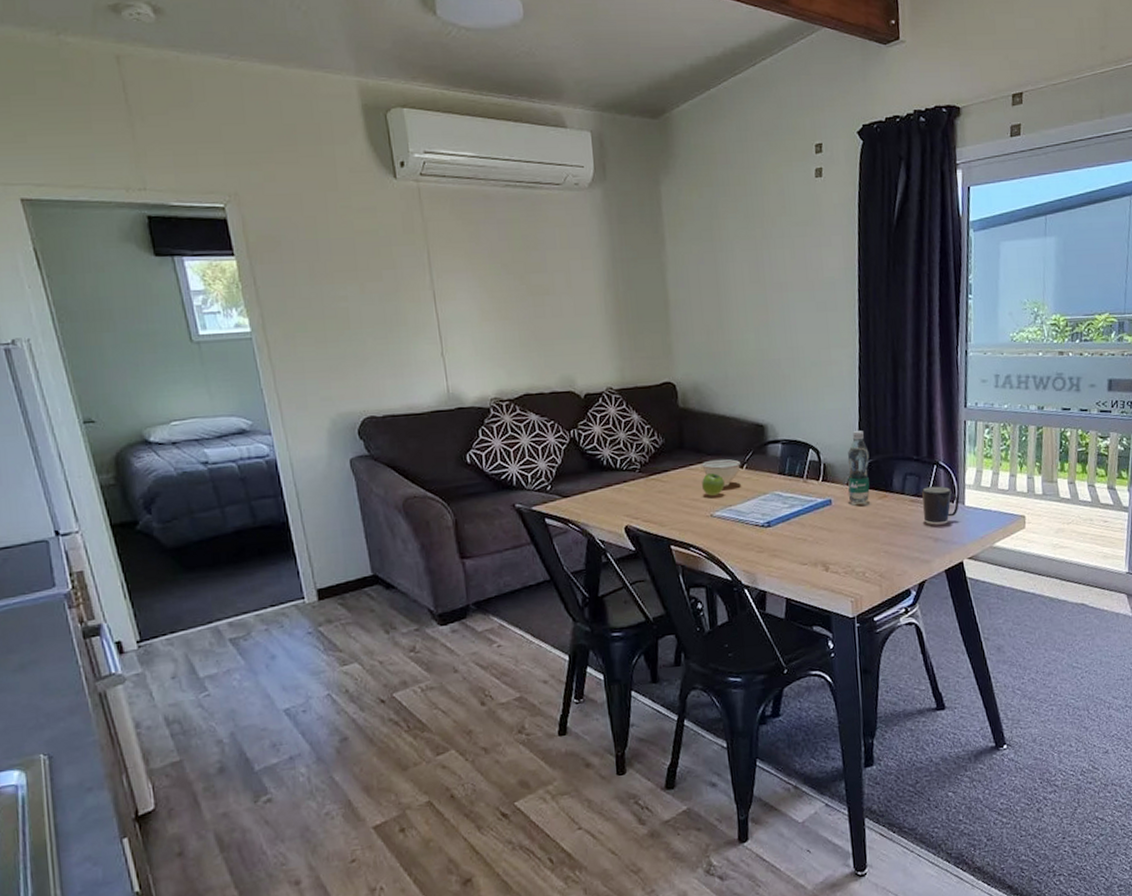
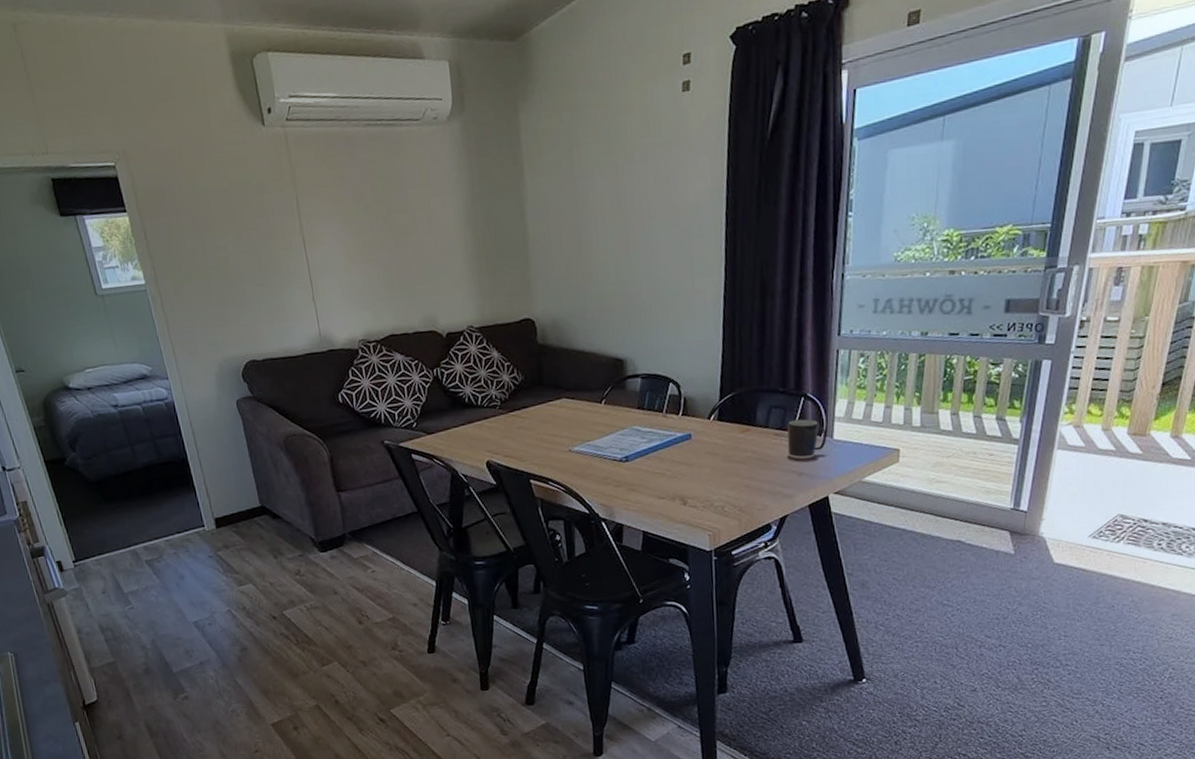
bowl: present [702,459,740,486] -> none [560,394,599,422]
fruit: present [702,472,725,496] -> none [560,408,583,431]
bottle: present [847,431,870,504] -> none [708,363,733,438]

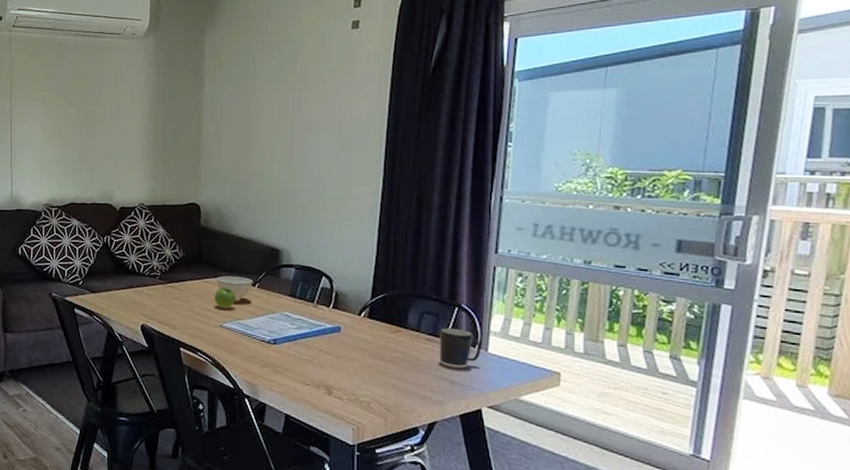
bowl: none [560,394,599,422] -> present [216,275,253,301]
fruit: none [560,408,583,431] -> present [215,287,236,308]

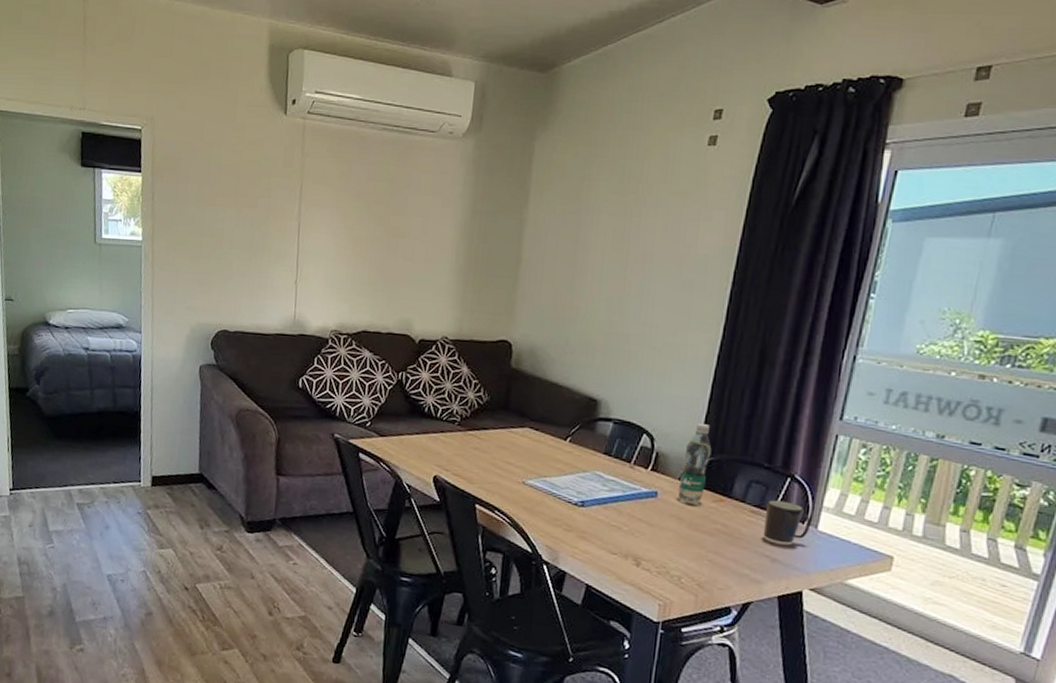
fruit: present [215,287,236,308] -> none [519,438,544,463]
bowl: present [216,275,253,301] -> none [523,426,564,456]
bottle: none [358,265,385,335] -> present [677,424,712,504]

